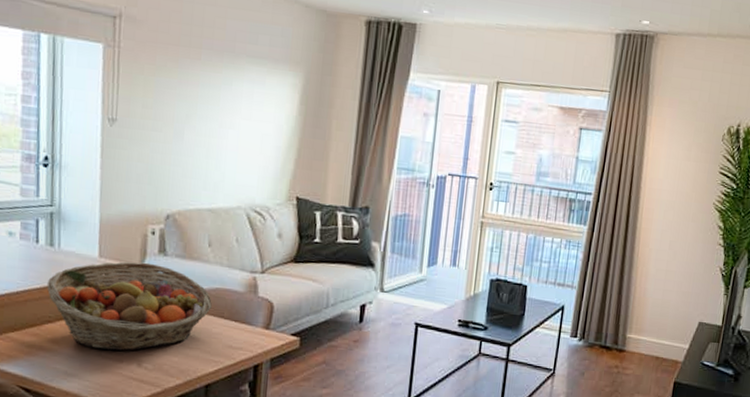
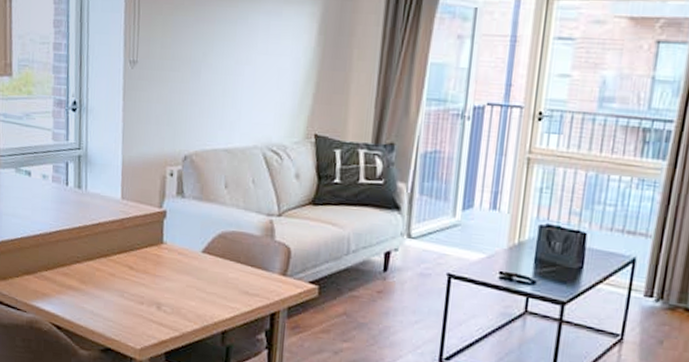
fruit basket: present [46,261,212,351] -> none [75,203,229,293]

